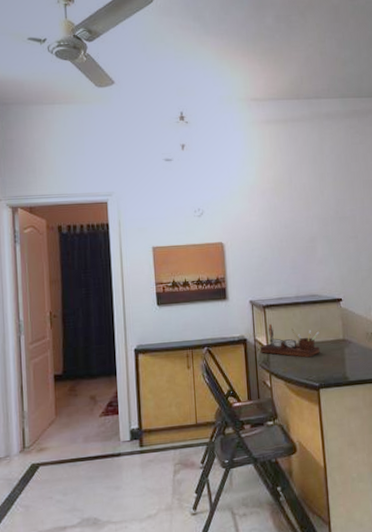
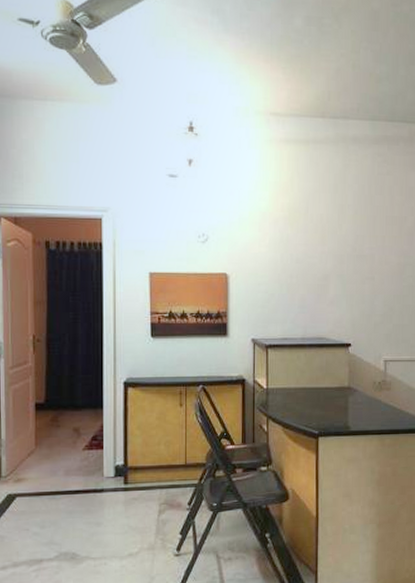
desk organizer: present [259,323,320,358] -> none [258,365,324,404]

